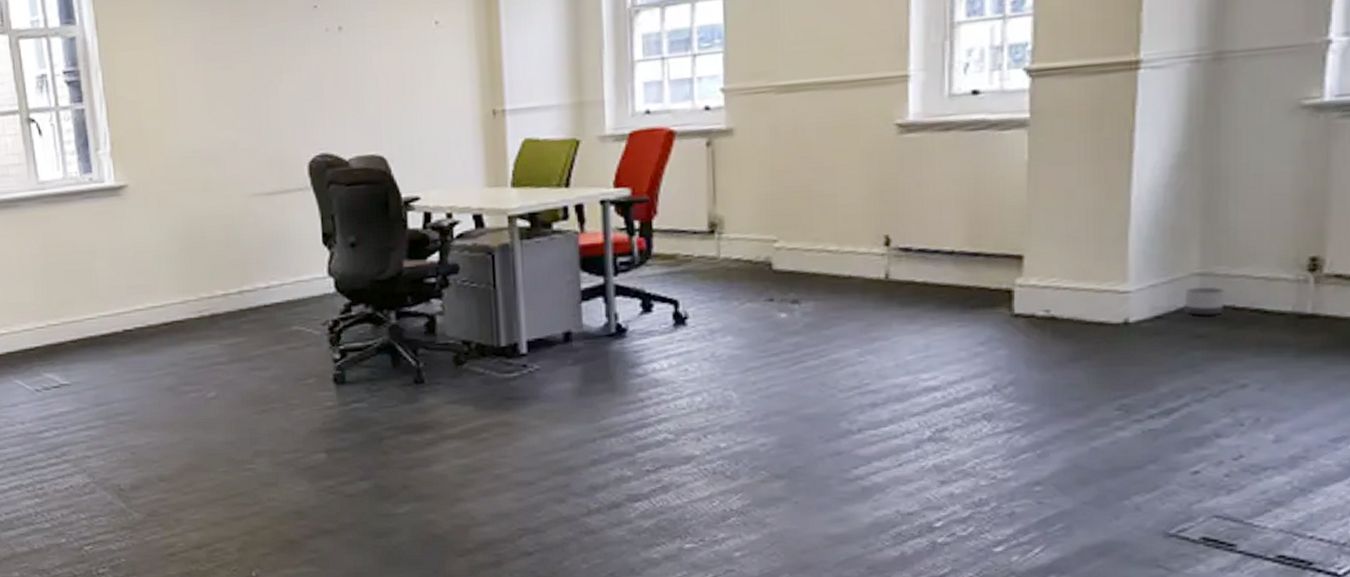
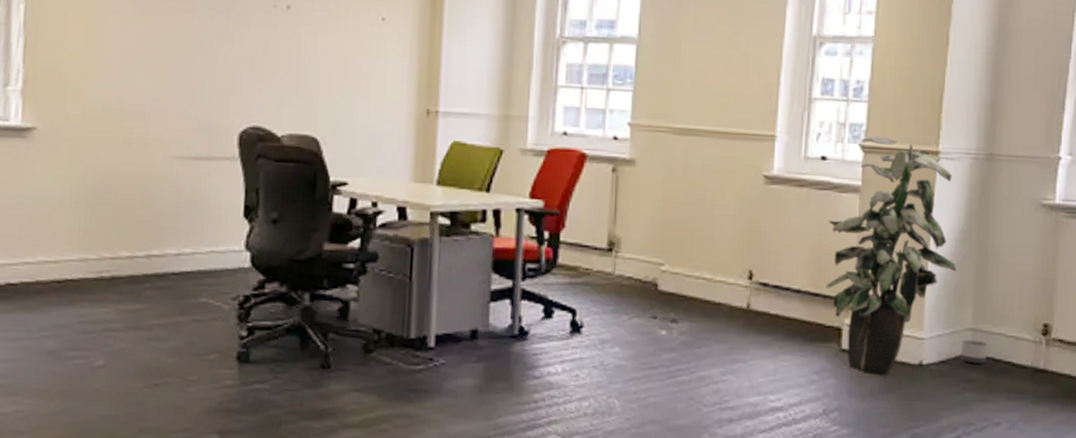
indoor plant: none [986,53,1174,342] -> present [826,136,957,376]

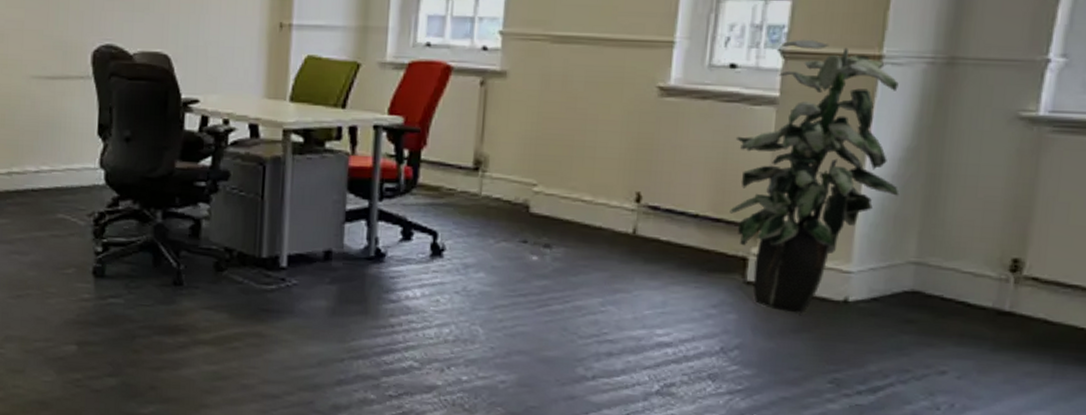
planter: present [960,339,988,364] -> none [898,274,936,303]

